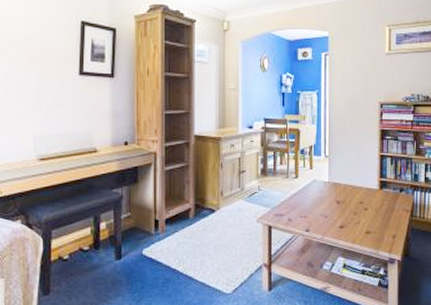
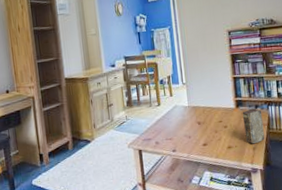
book: none [385,192,407,231] -> present [242,108,265,144]

